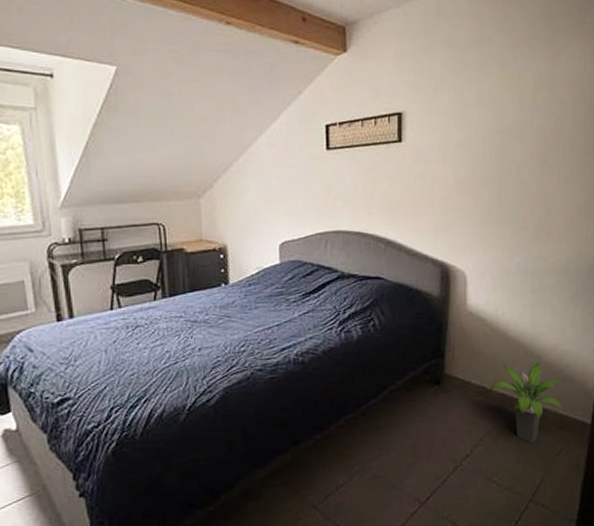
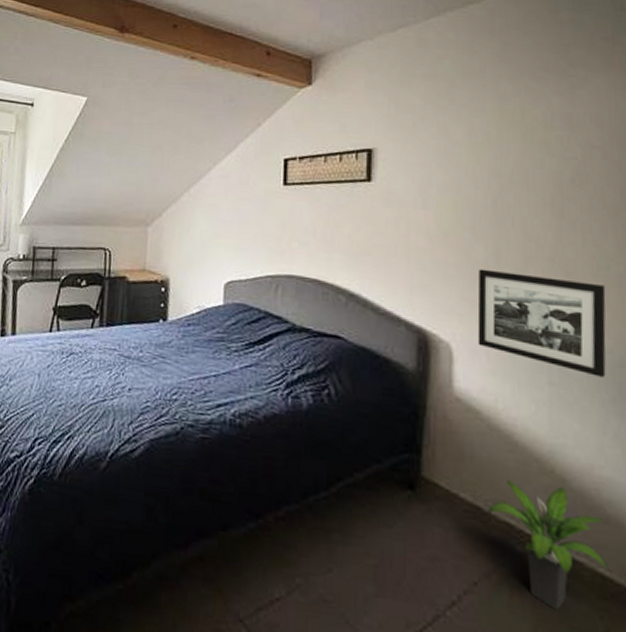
picture frame: none [484,210,571,282] -> present [477,269,606,377]

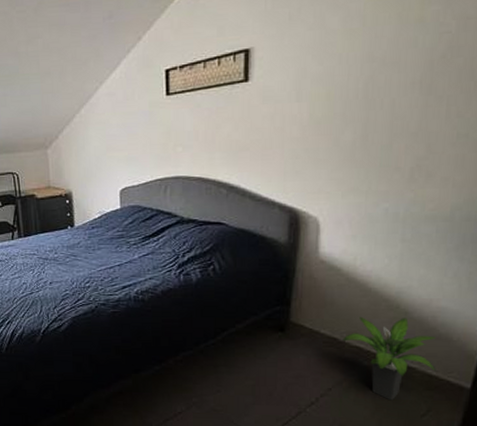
picture frame: present [477,269,606,377] -> none [342,150,463,231]

